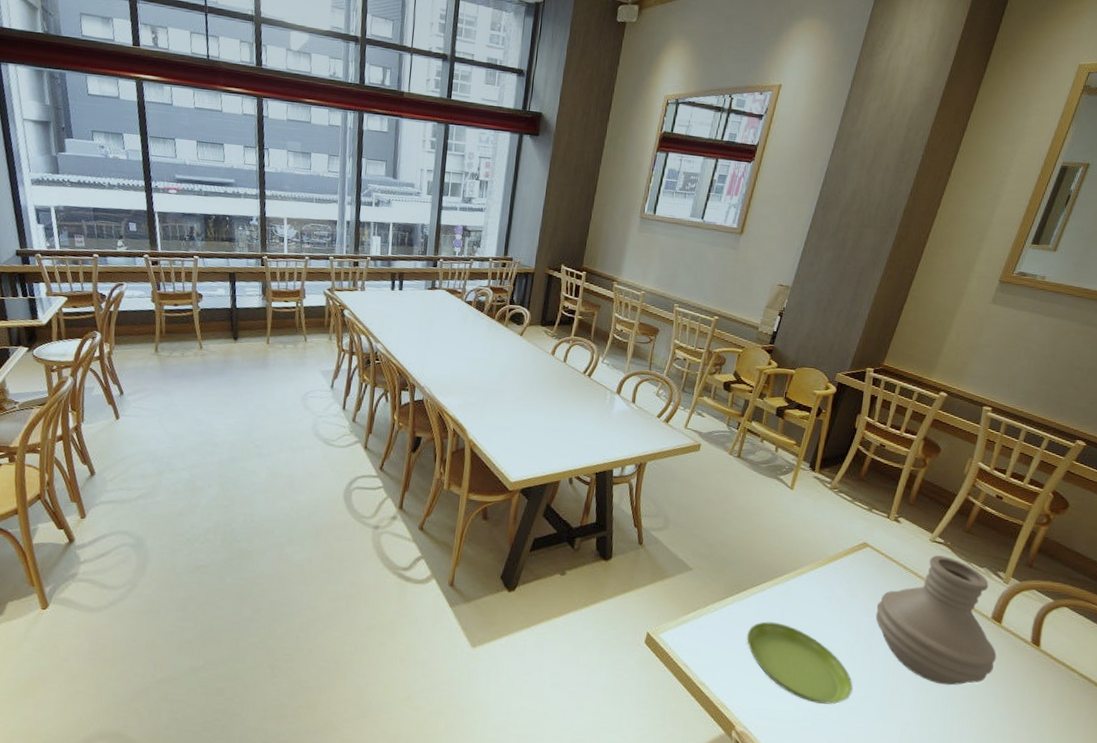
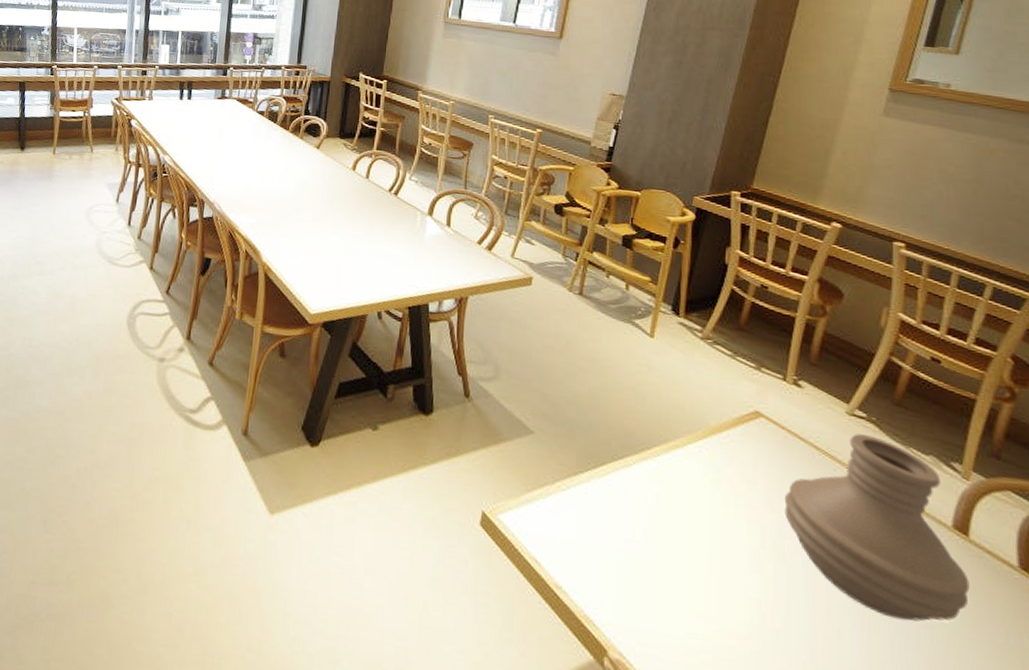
saucer: present [746,621,853,704] -> none [611,508,765,633]

